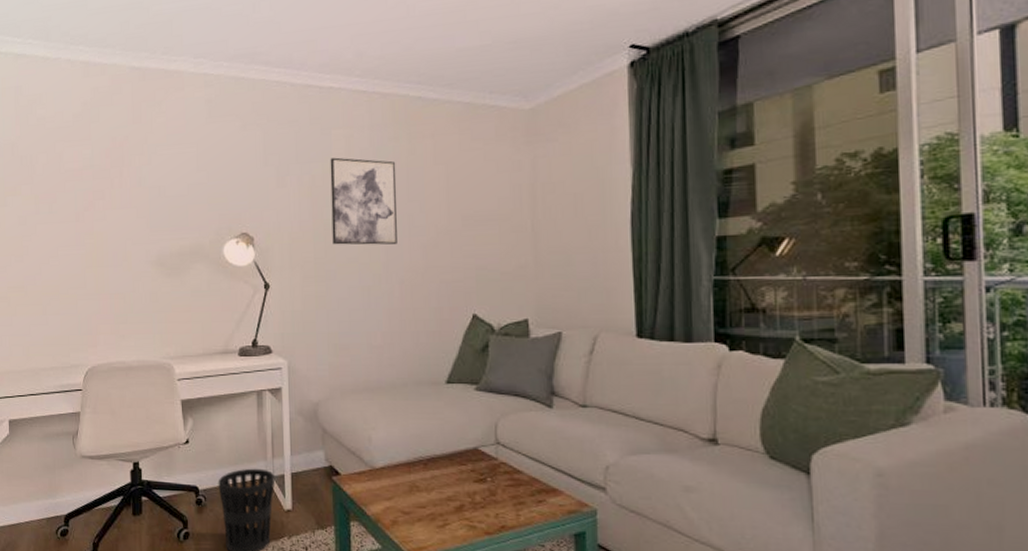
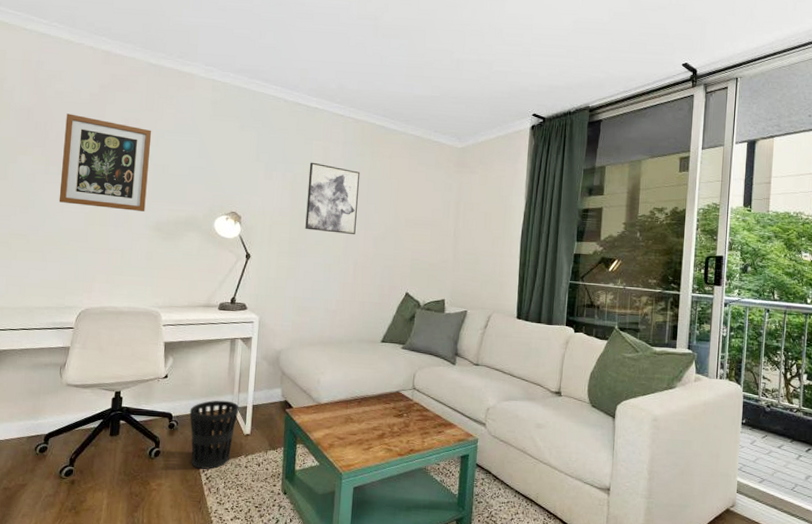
wall art: none [51,141,144,246] -> present [59,113,152,212]

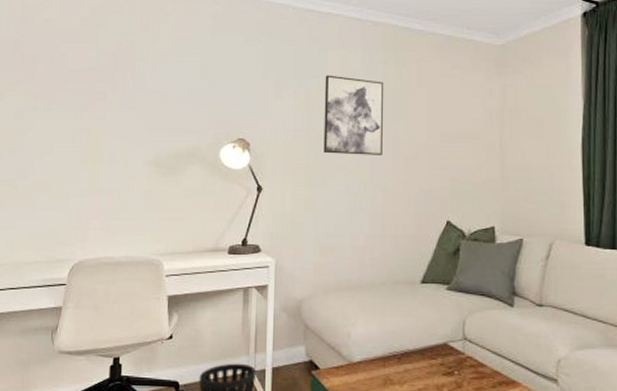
wall art: present [59,113,152,212] -> none [48,42,148,145]

